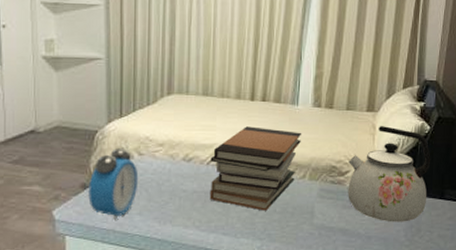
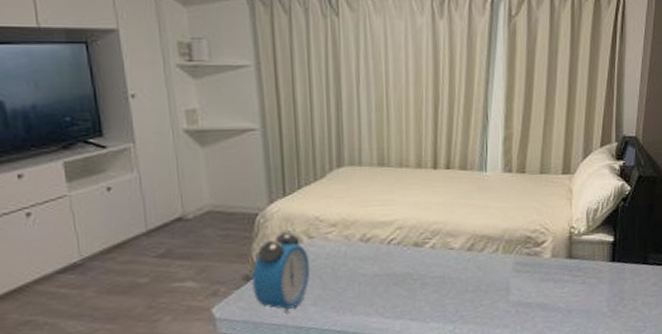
book stack: present [209,126,302,211] -> none [391,198,493,291]
kettle: present [348,126,431,222] -> none [545,189,632,293]

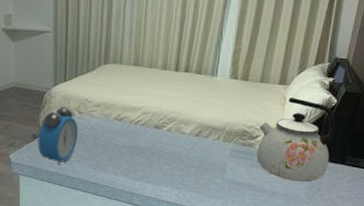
kettle: none [545,189,632,293] -> present [256,98,336,182]

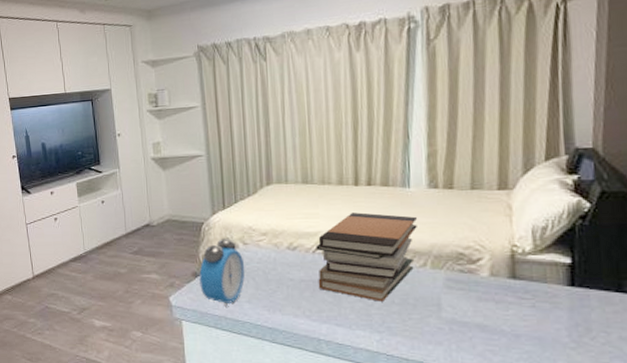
book stack: none [136,93,219,165] -> present [316,212,418,302]
kettle: present [256,98,336,182] -> none [480,205,597,319]

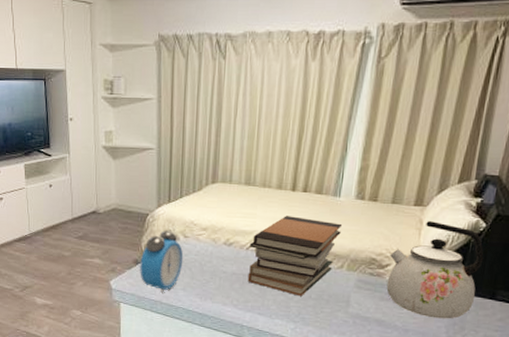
kettle: none [480,205,597,319] -> present [386,221,484,319]

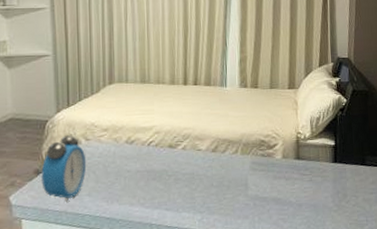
book stack: present [247,216,343,296] -> none [150,108,232,186]
kettle: present [386,221,484,319] -> none [276,101,350,190]

